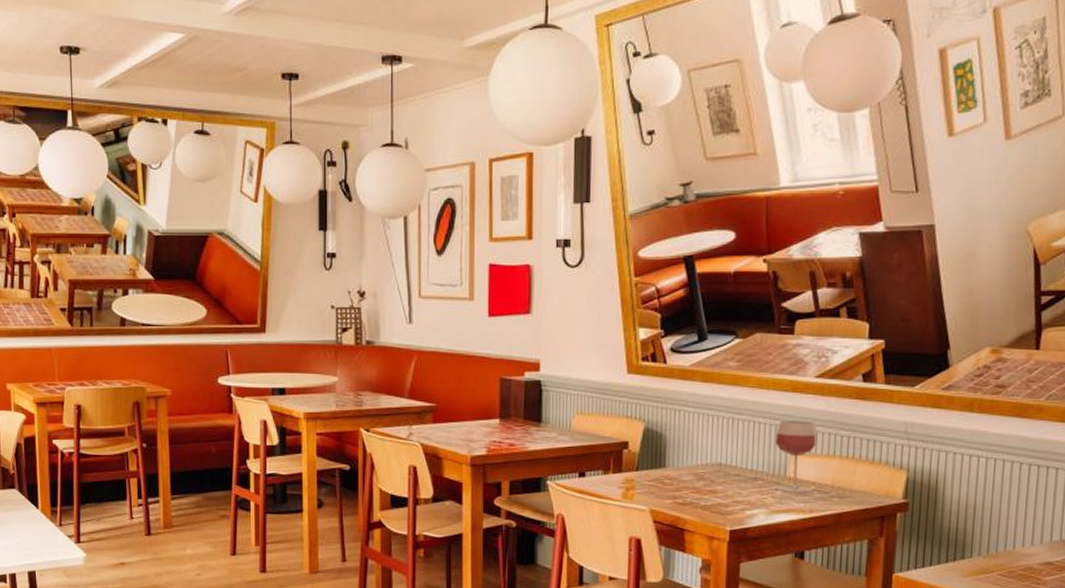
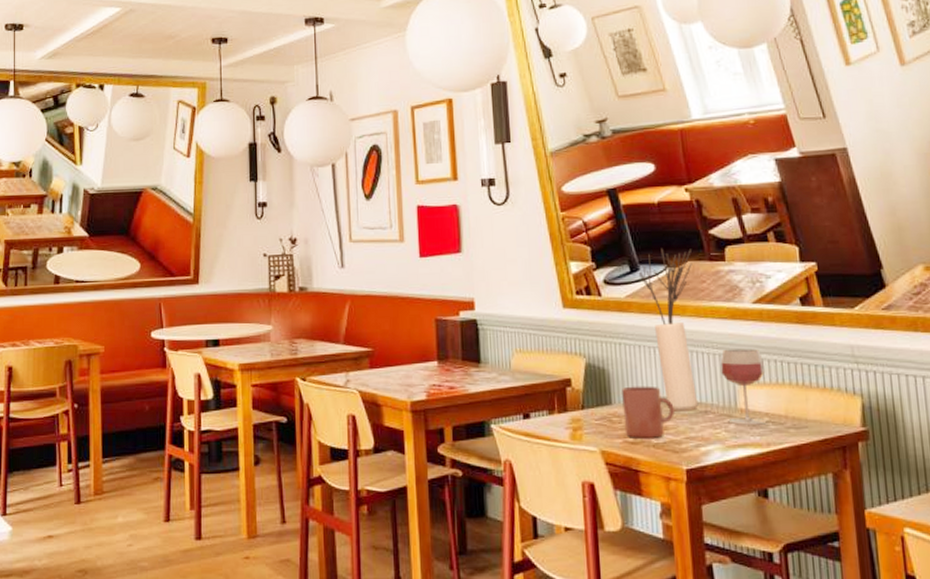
cup: none [675,451,725,500] -> present [622,386,675,438]
vase: none [706,319,762,478] -> present [638,248,699,413]

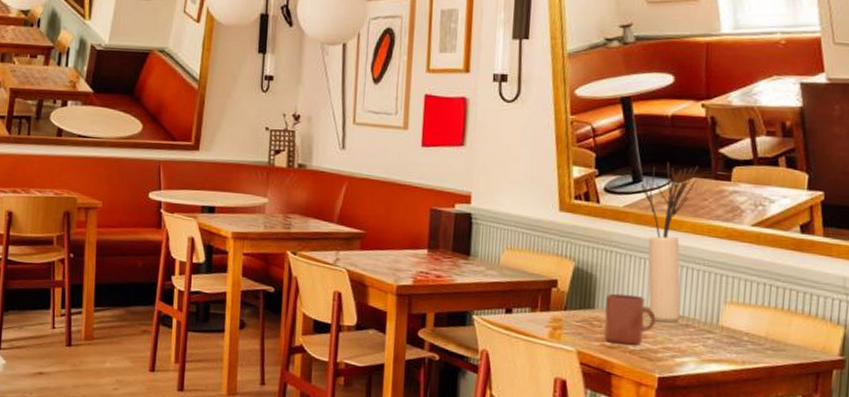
wineglass: present [720,348,768,425] -> none [707,268,753,344]

